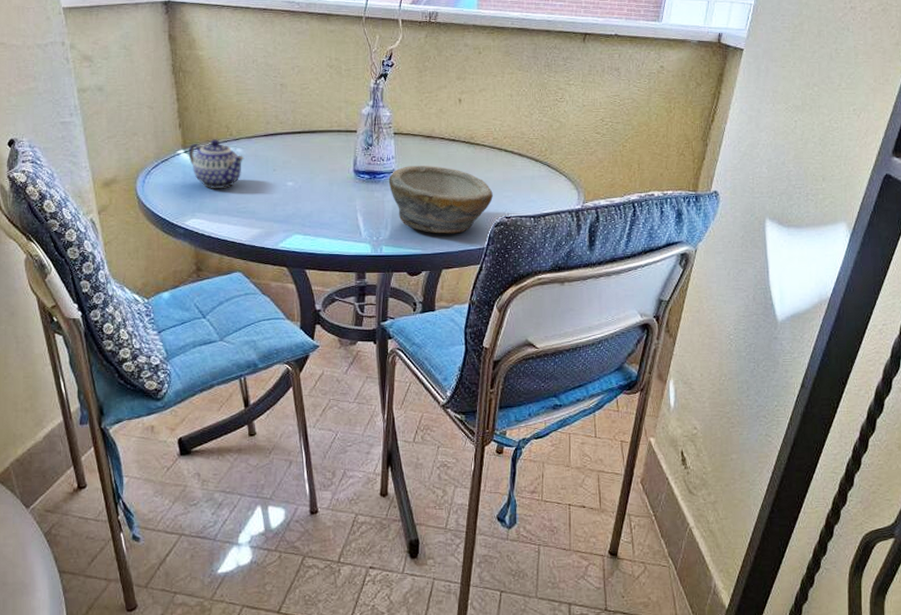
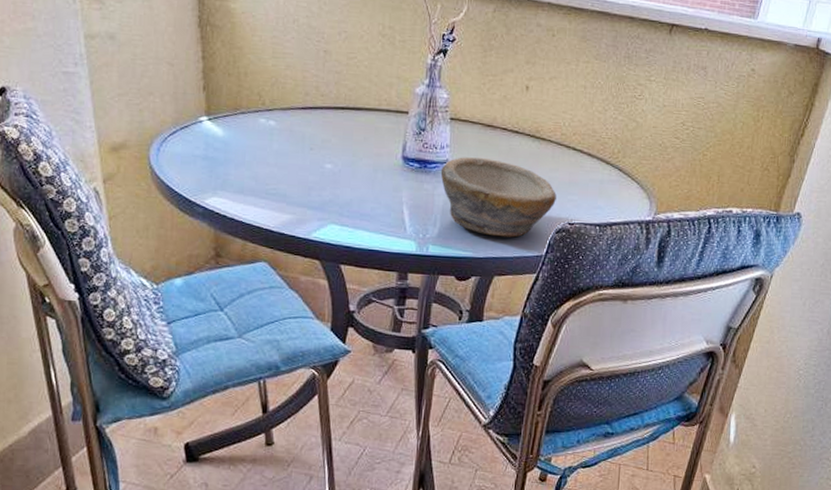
teapot: present [188,139,244,189] -> none [212,107,278,165]

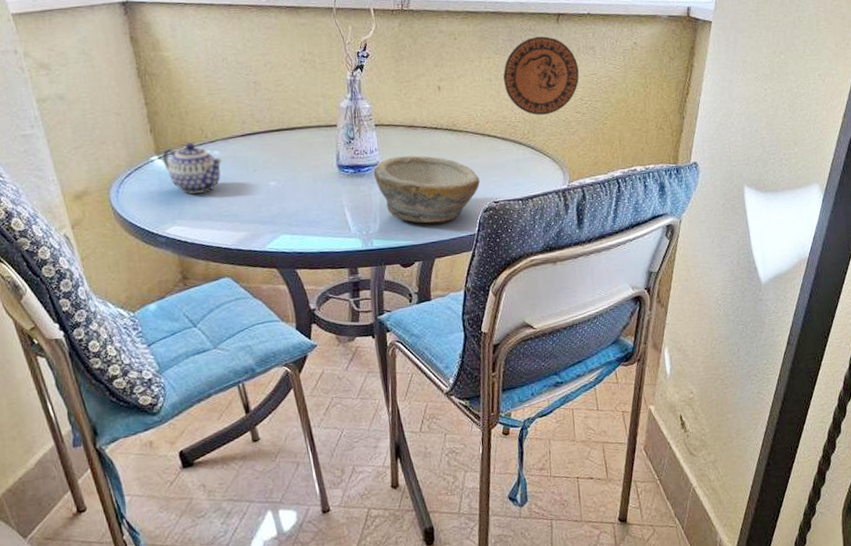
teapot: none [212,107,278,165] -> present [162,142,223,195]
decorative plate: none [599,46,686,135] -> present [503,36,580,115]

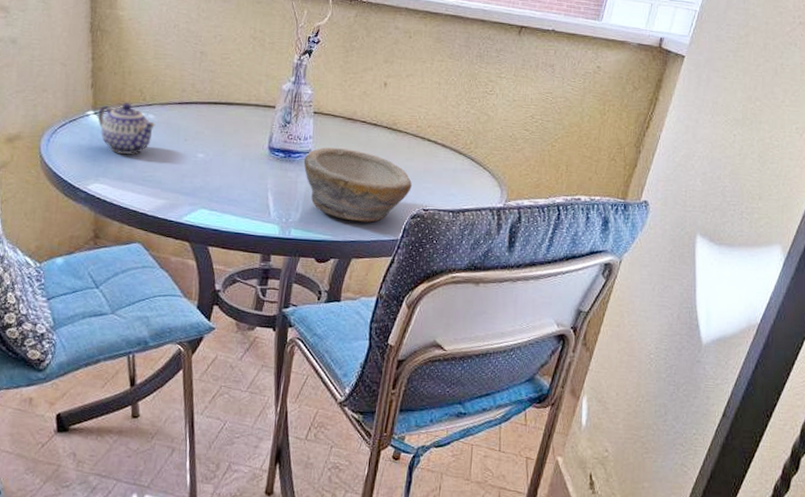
decorative plate: present [503,36,580,115] -> none [453,46,535,128]

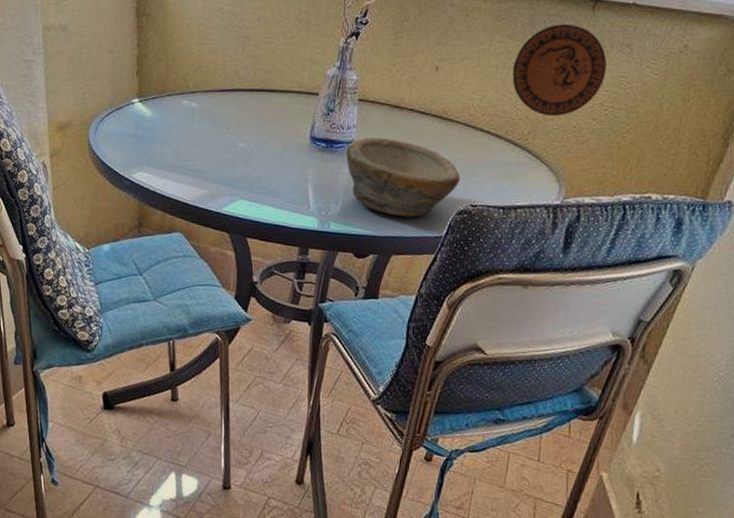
teapot: present [97,103,156,155] -> none [142,90,198,143]
decorative plate: none [453,46,535,128] -> present [512,24,607,116]

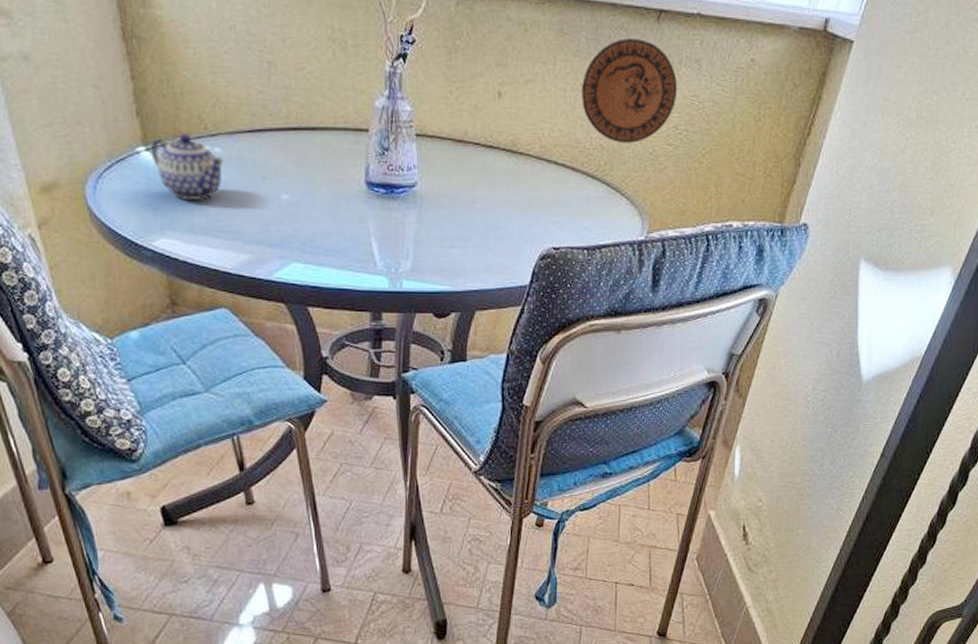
teapot: none [142,90,198,143] -> present [150,134,225,201]
bowl: present [345,137,460,218] -> none [409,178,539,267]

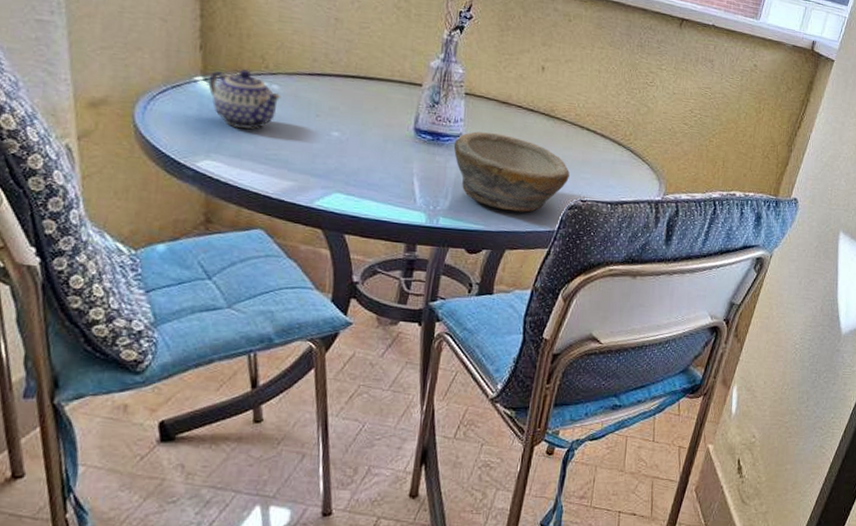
bowl: none [409,178,539,267] -> present [453,131,570,212]
decorative plate: present [581,38,678,143] -> none [613,37,694,120]

